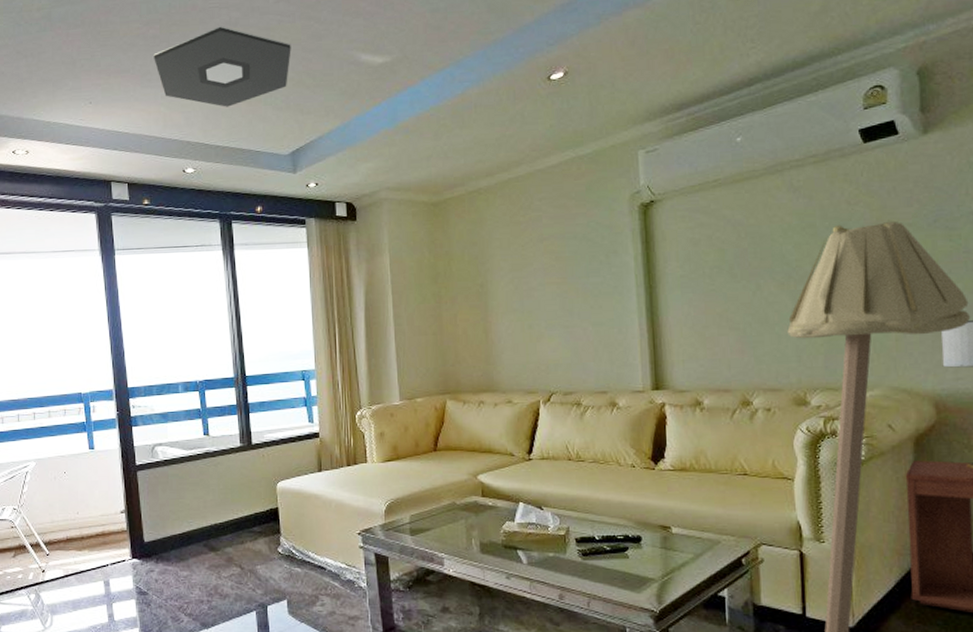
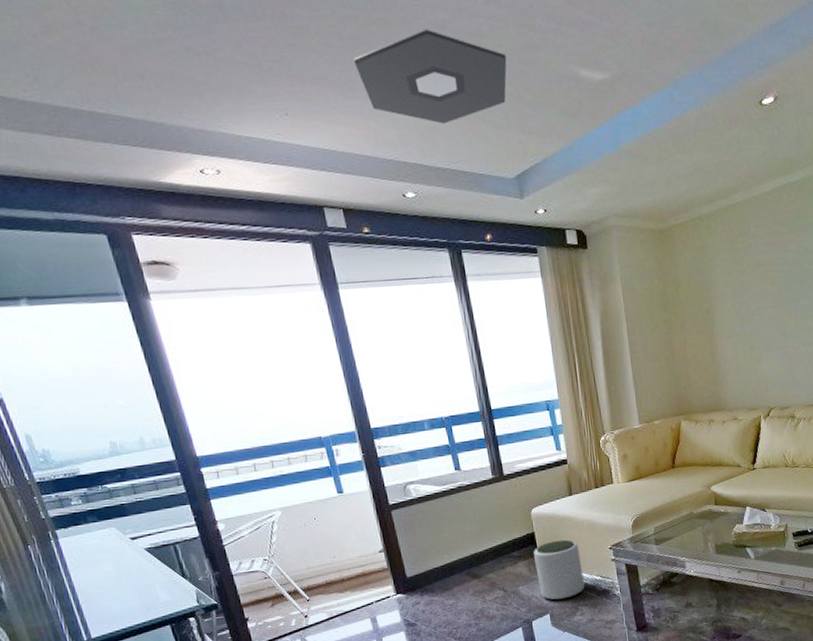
plant pot: none [276,519,327,585] -> present [534,539,585,600]

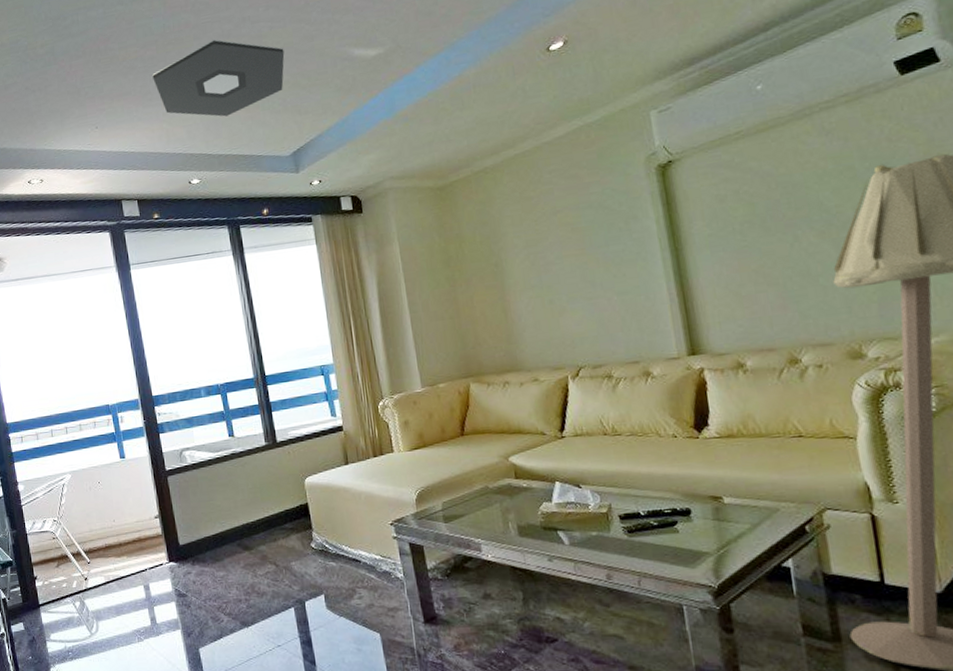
plant pot: present [534,539,585,600] -> none [307,512,363,580]

